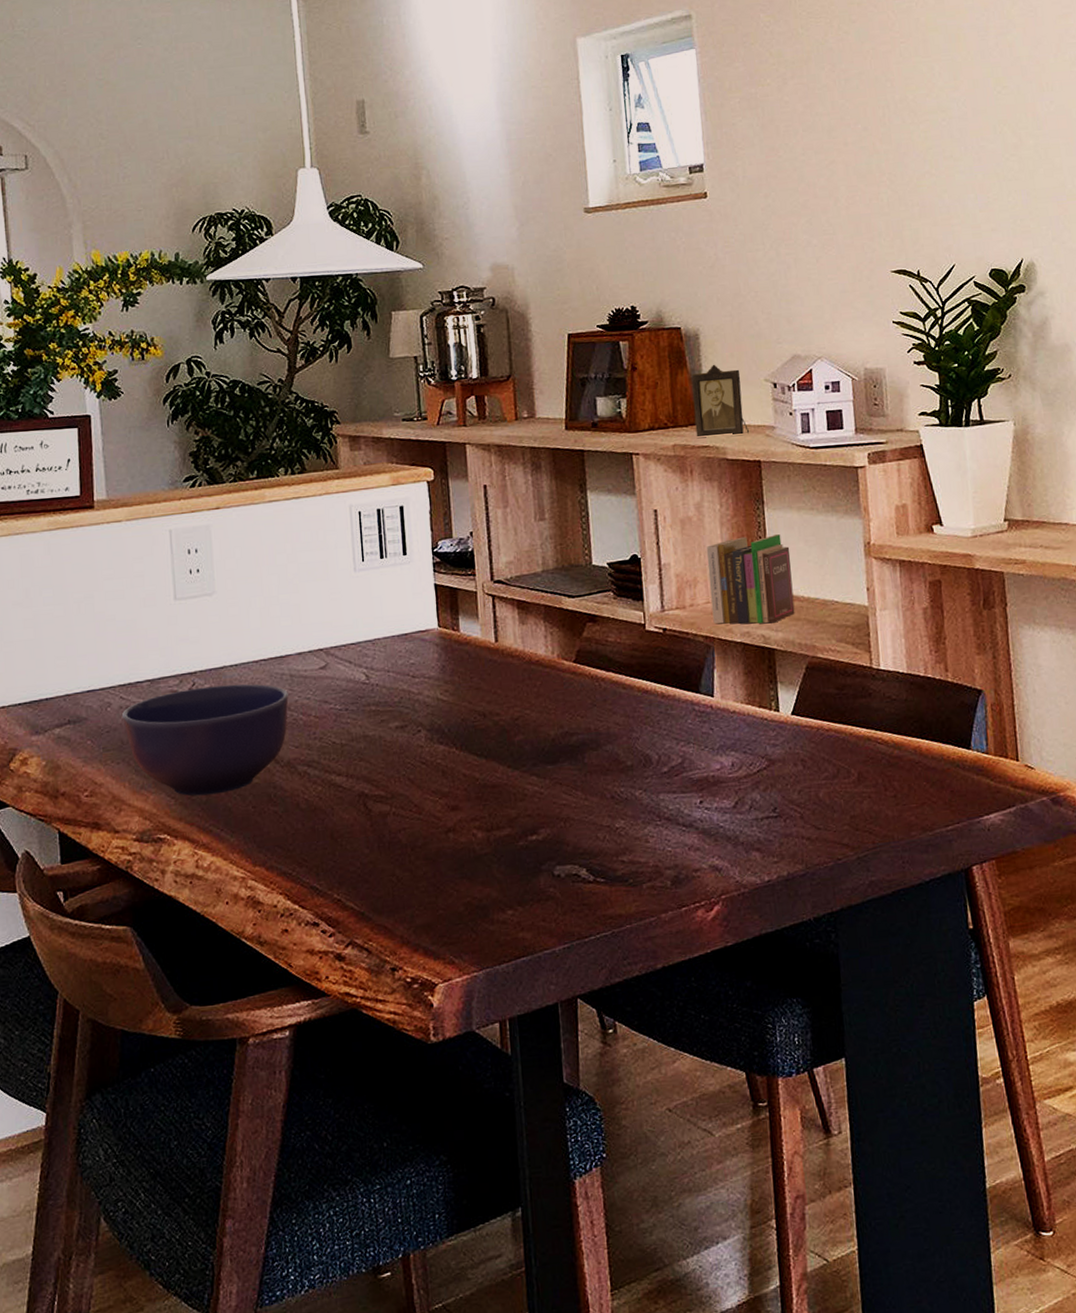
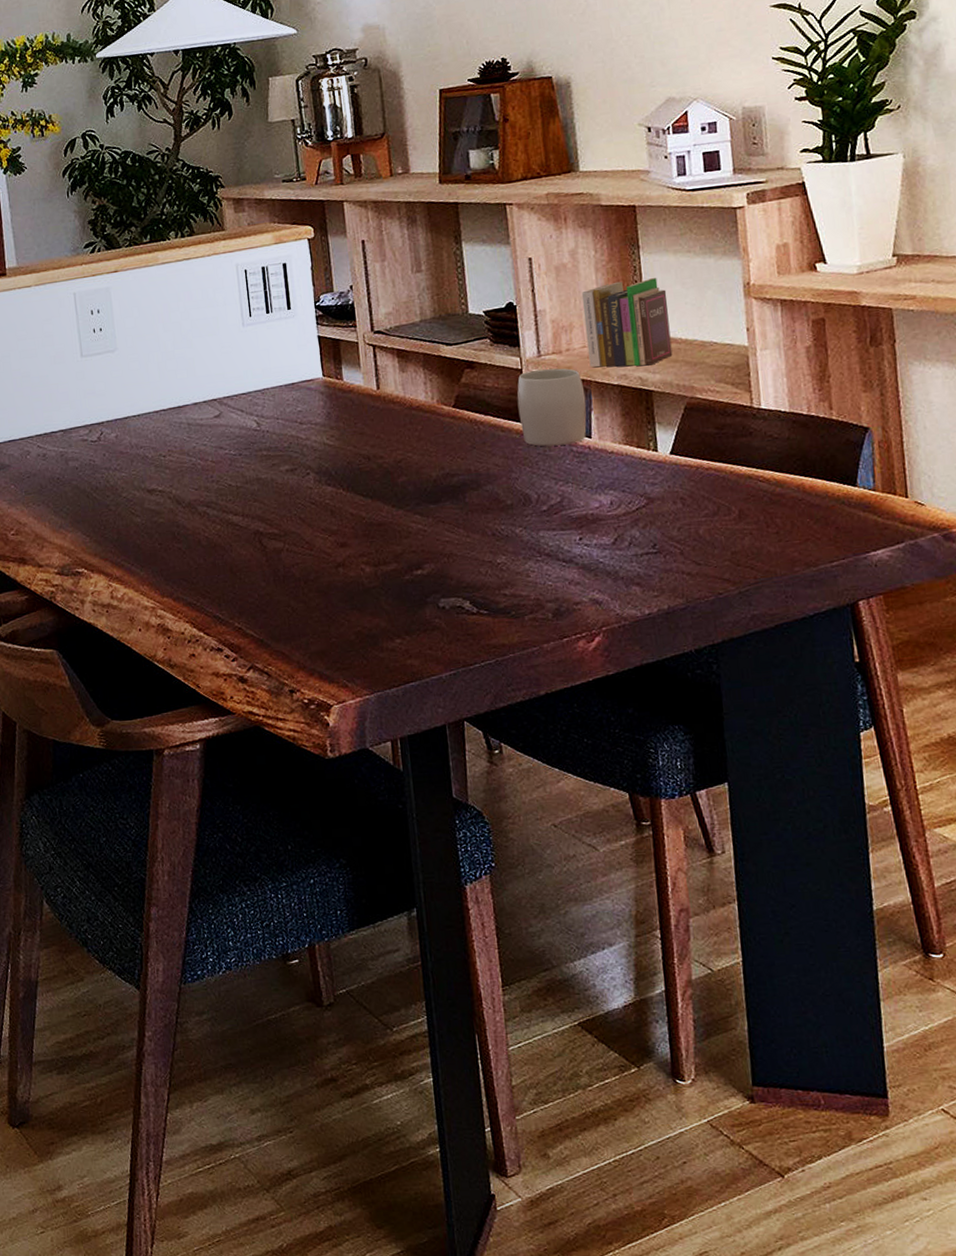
bowl: present [121,684,289,796] -> none [39,432,187,534]
mug: none [639,624,710,706] -> present [517,368,587,447]
photo frame: present [691,364,749,439] -> none [564,111,623,187]

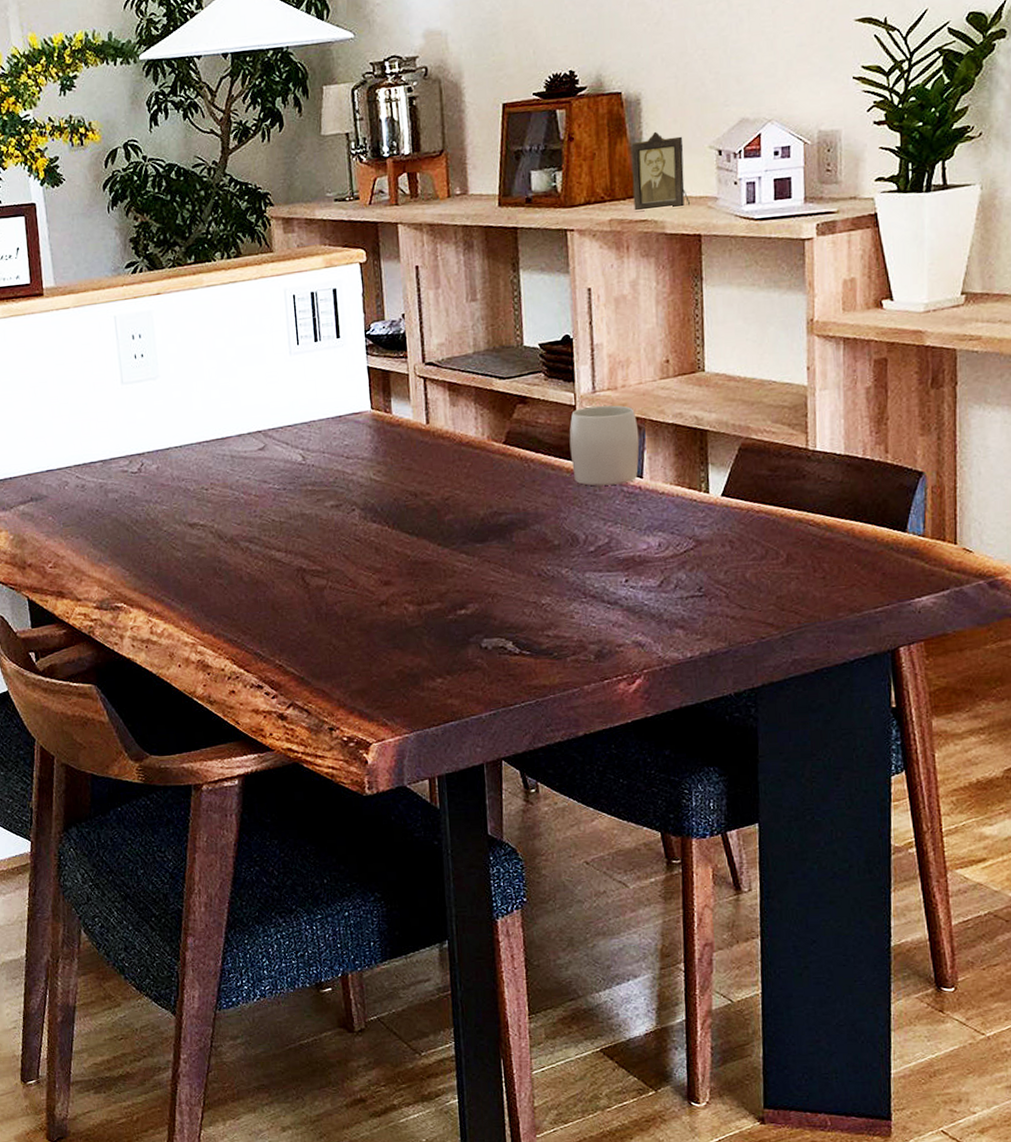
photo frame: none [564,111,623,187] -> present [631,131,690,213]
books: present [581,278,673,368] -> none [640,312,730,405]

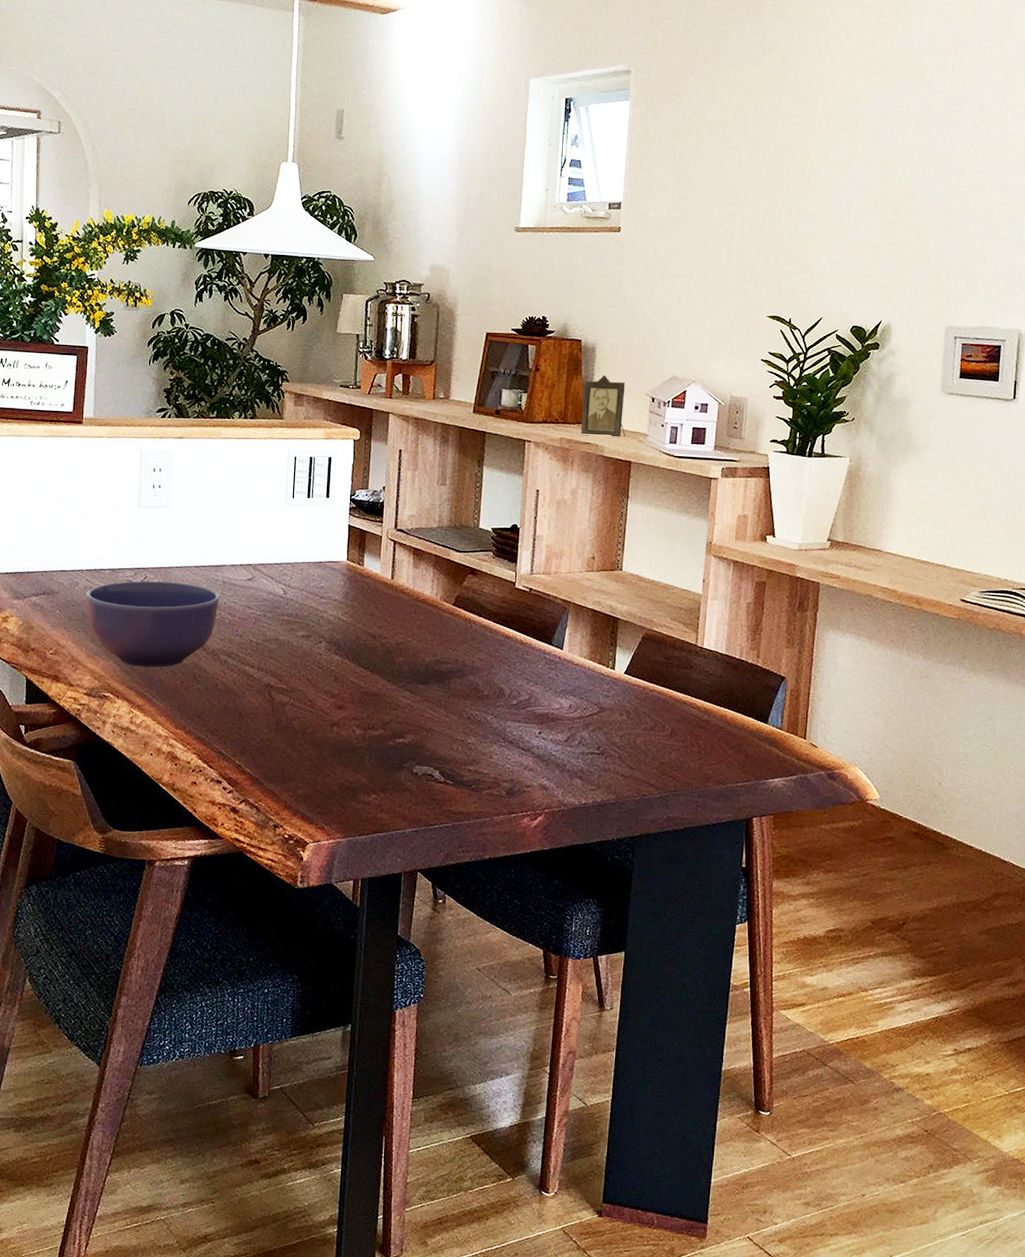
bowl: none [78,464,230,569] -> present [85,581,220,668]
mug: present [569,405,640,486] -> none [506,585,564,652]

